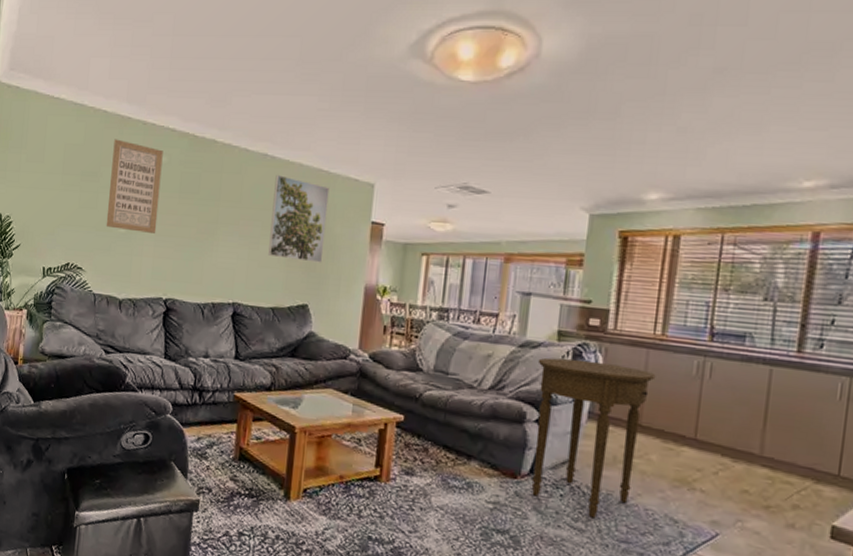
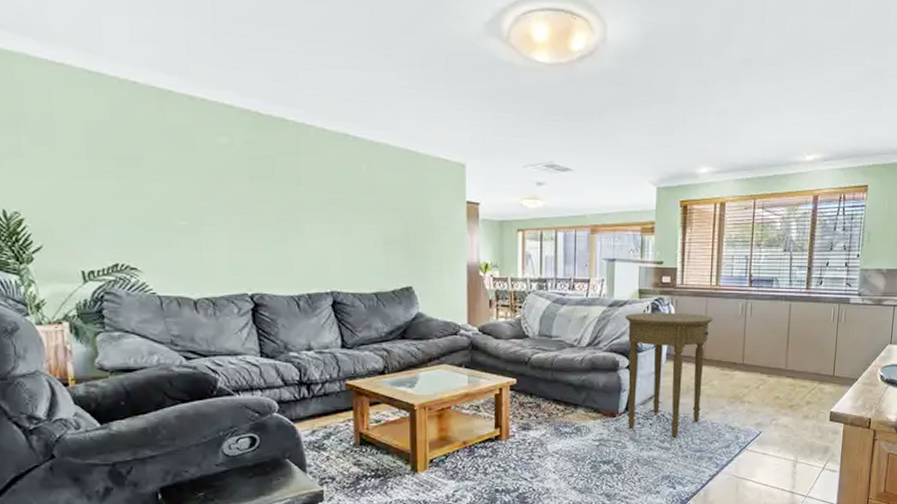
wall art: present [106,139,163,233] -> none [153,116,228,224]
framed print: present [268,175,330,263] -> none [360,156,422,245]

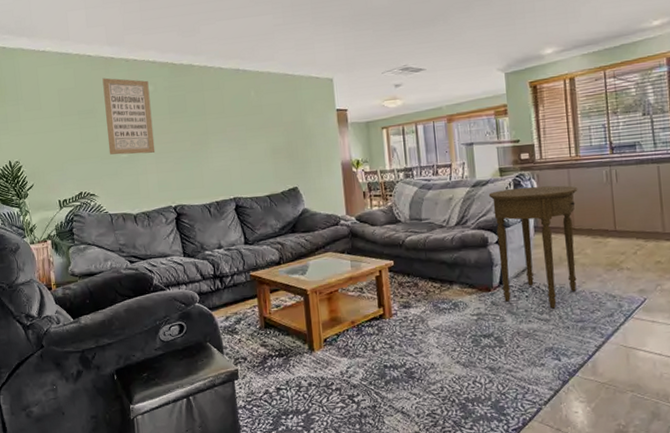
wall art: none [153,116,228,224] -> present [102,77,156,155]

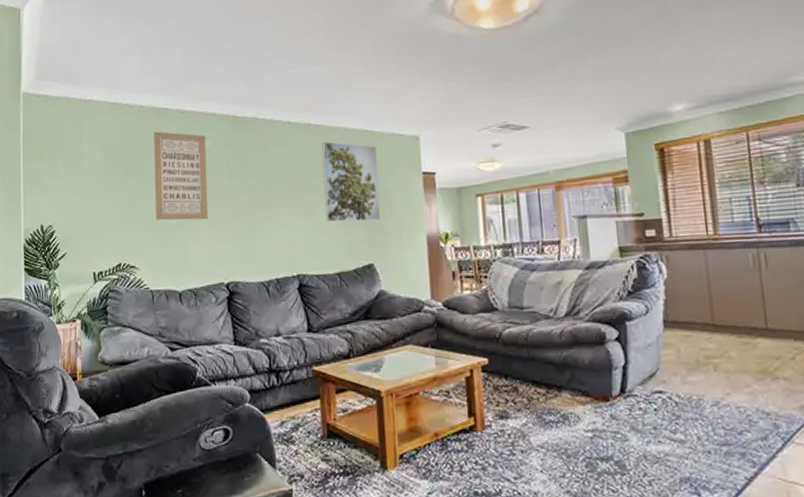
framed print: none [249,84,303,153] -> present [322,141,381,222]
side table: present [488,185,578,309] -> none [606,270,719,427]

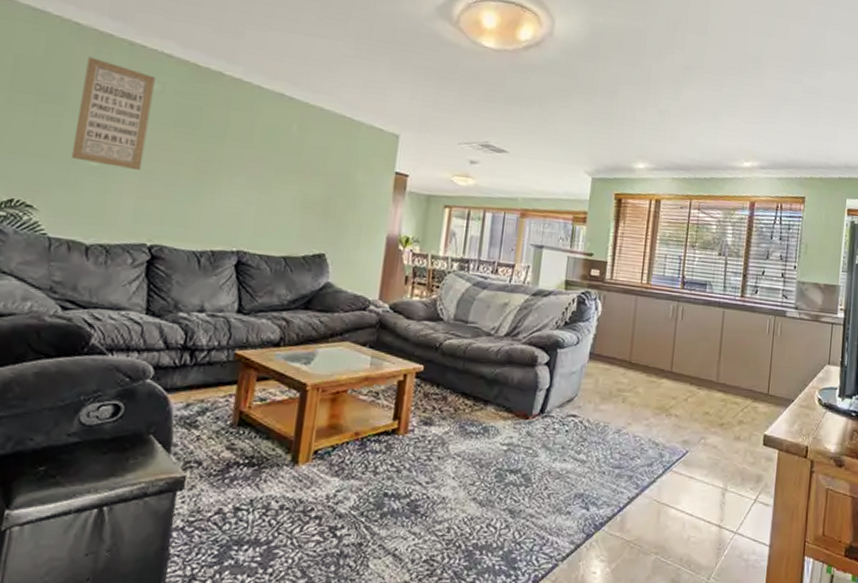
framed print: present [322,141,381,222] -> none [281,117,353,211]

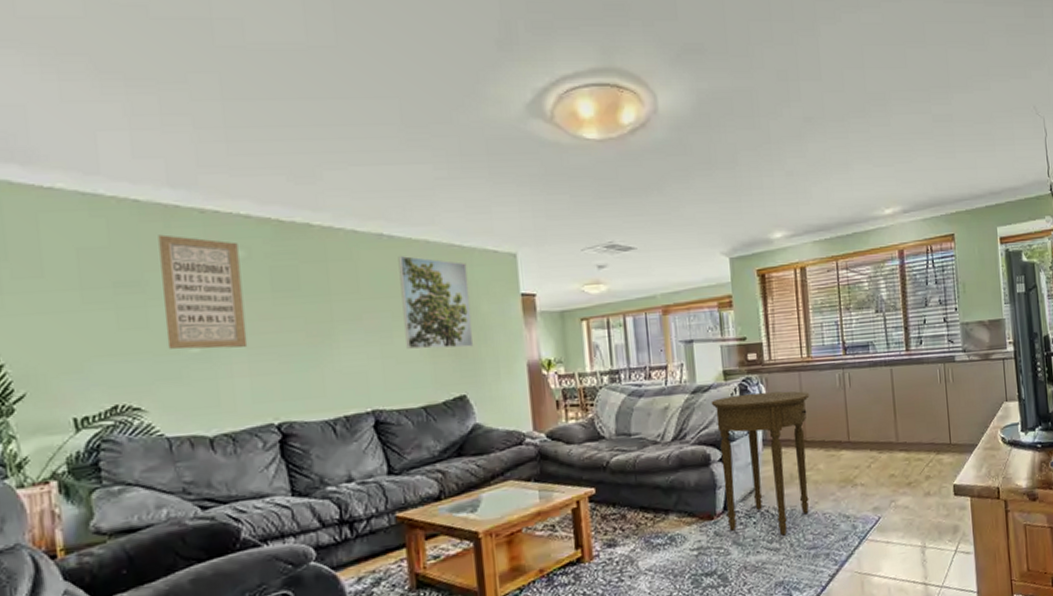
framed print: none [281,117,353,211] -> present [398,256,474,350]
side table: none [541,305,643,449] -> present [711,391,810,536]

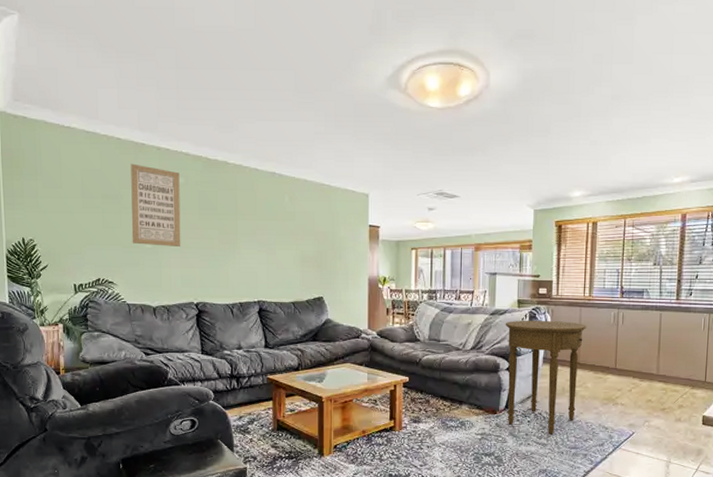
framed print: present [398,256,474,350] -> none [284,190,332,262]

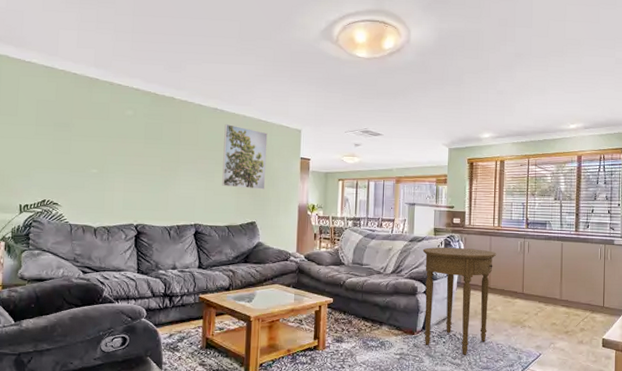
wall art: present [131,163,181,246] -> none [79,96,129,172]
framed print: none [284,190,332,262] -> present [222,124,268,190]

